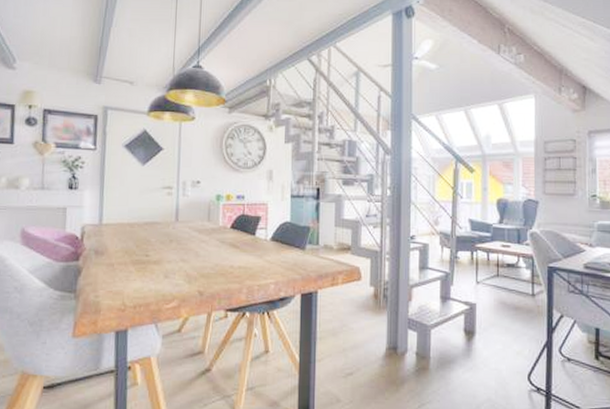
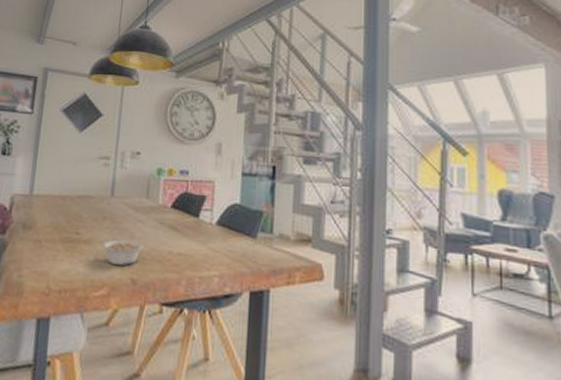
legume: none [171,258,208,280] -> present [103,239,144,266]

